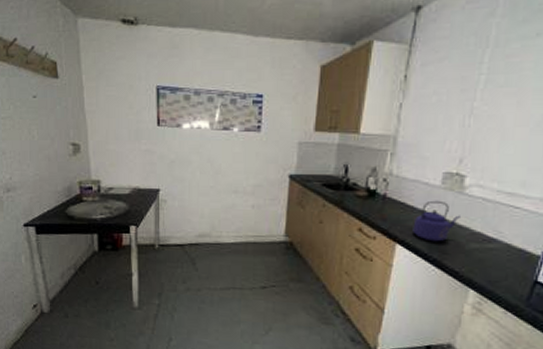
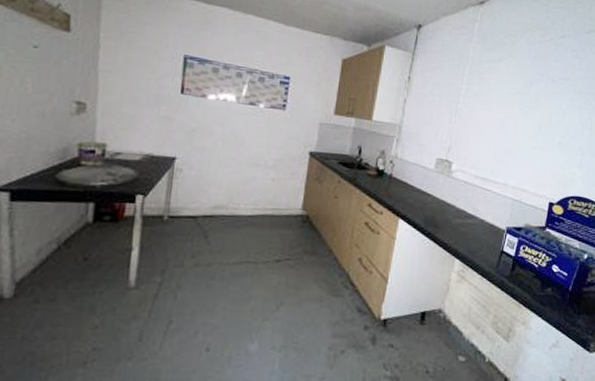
kettle: present [413,200,460,242] -> none [412,181,449,218]

